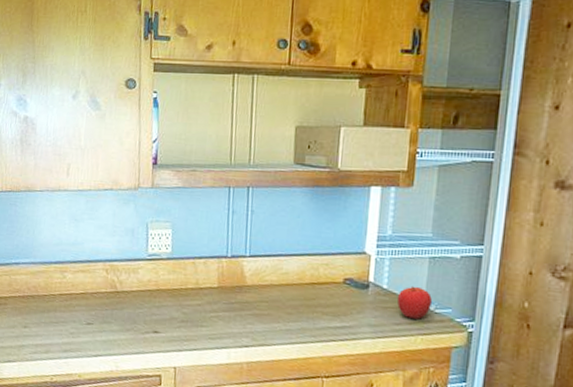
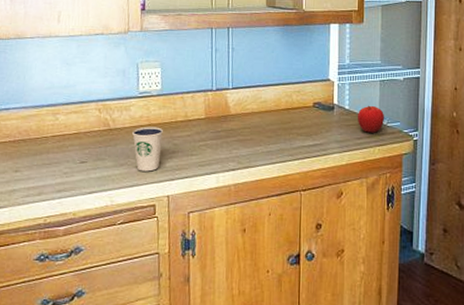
dixie cup: none [139,291,172,340] -> present [131,126,163,172]

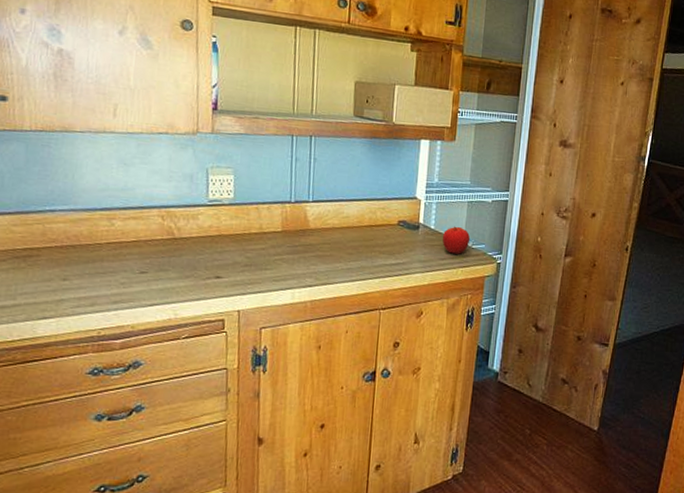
dixie cup: present [131,126,163,172] -> none [199,237,235,285]

